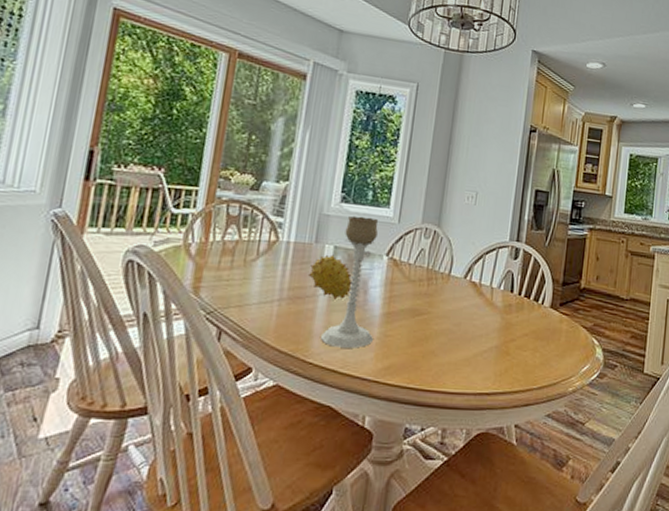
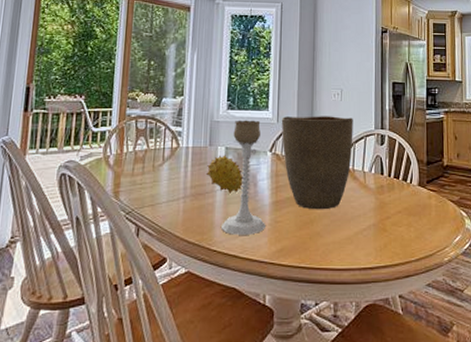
vase: none [402,217,487,327] -> present [281,116,353,210]

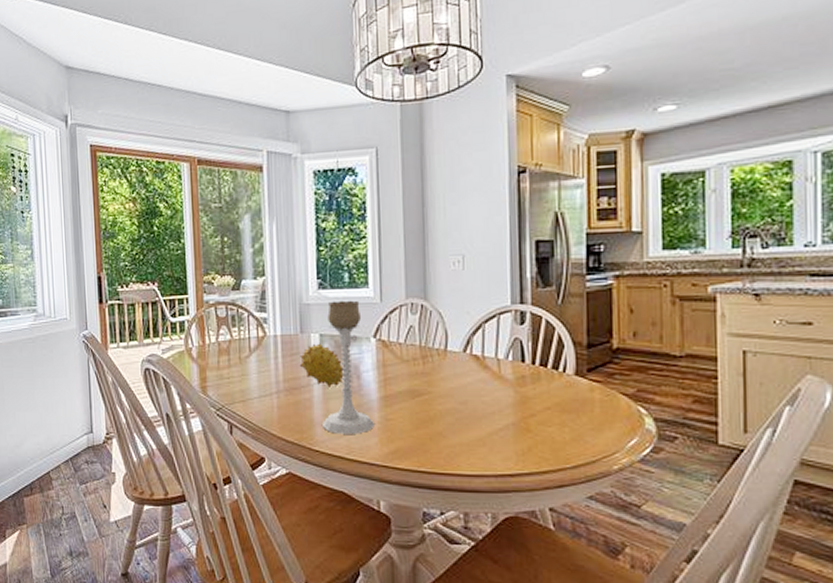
vase: present [281,116,353,210] -> none [385,290,482,406]

